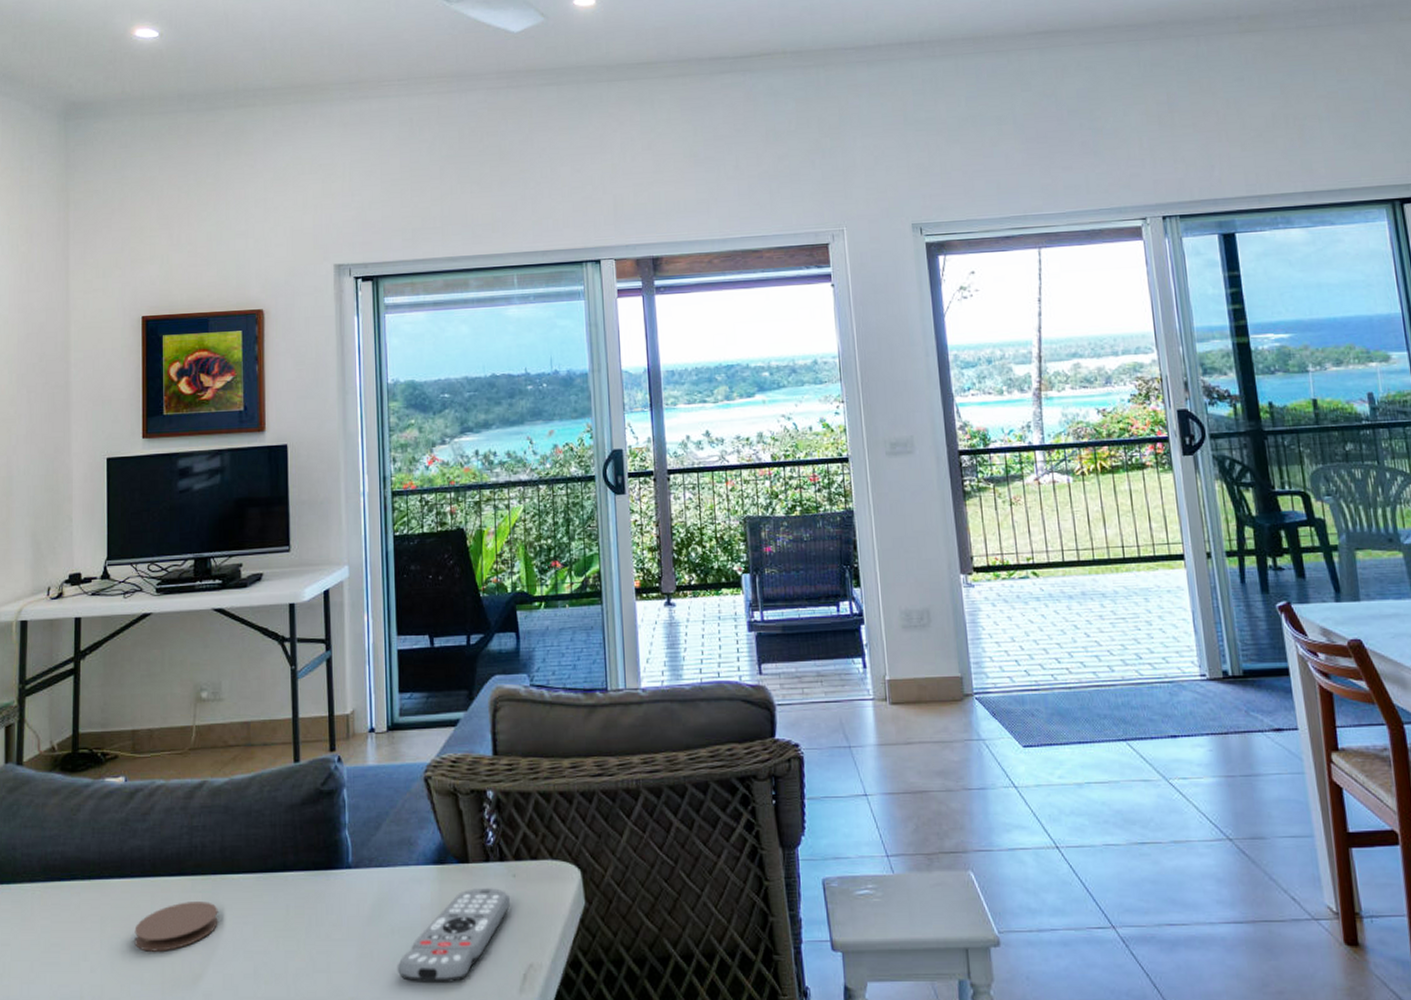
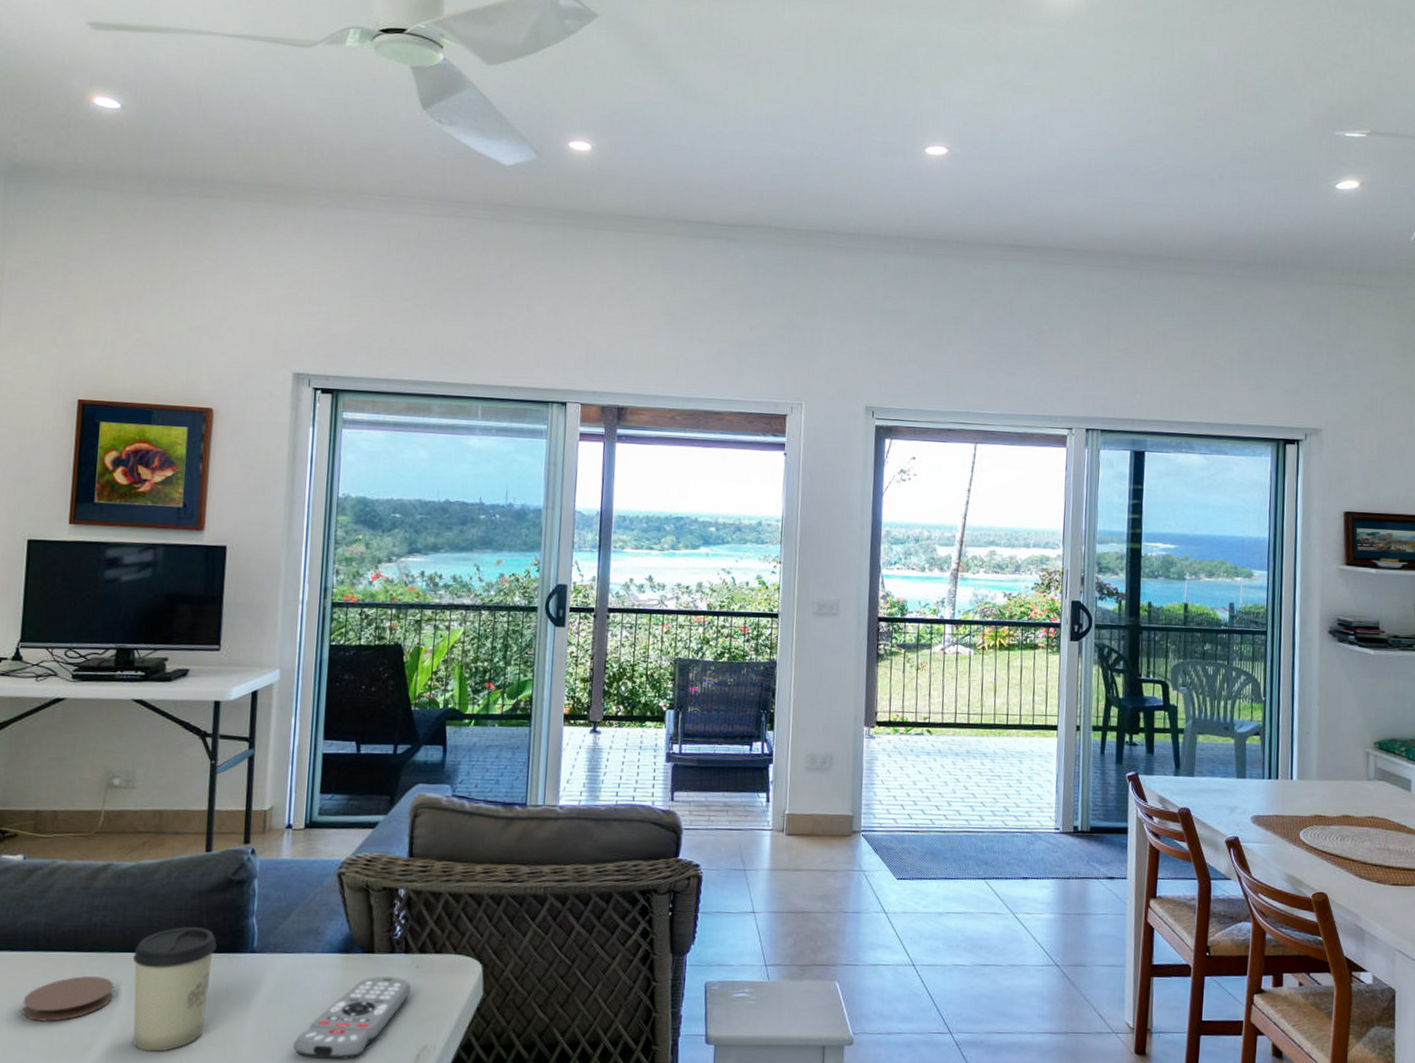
cup: none [233,844,313,981] -> present [132,927,217,1052]

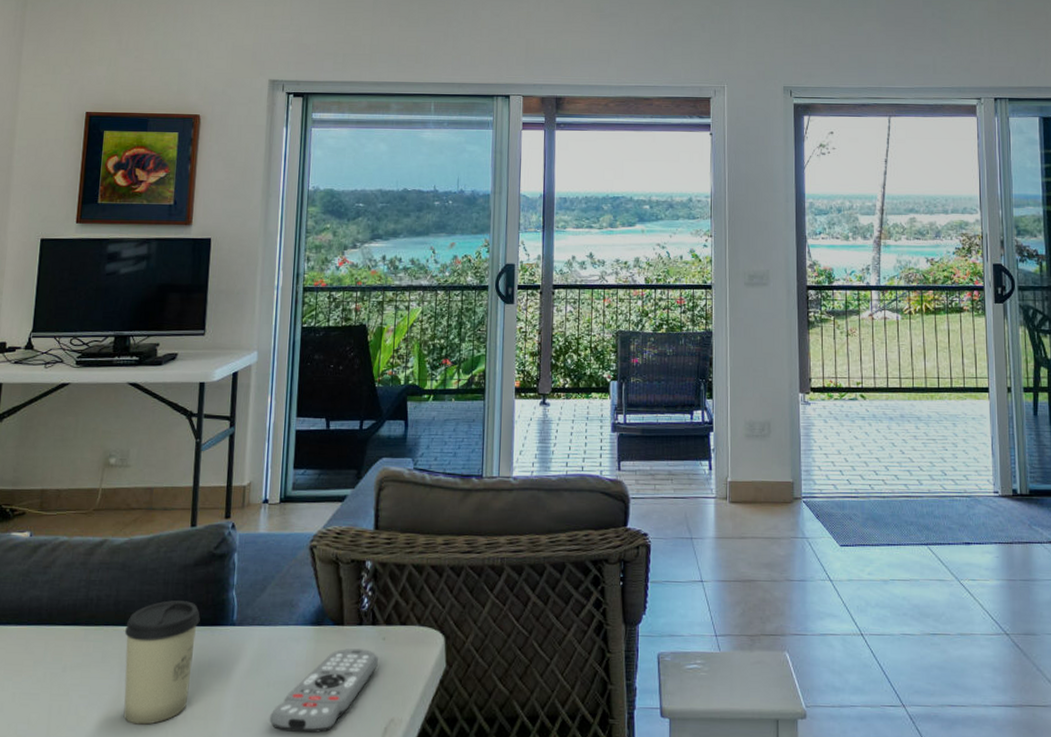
coaster: present [22,976,114,1022] -> none [25,649,108,695]

